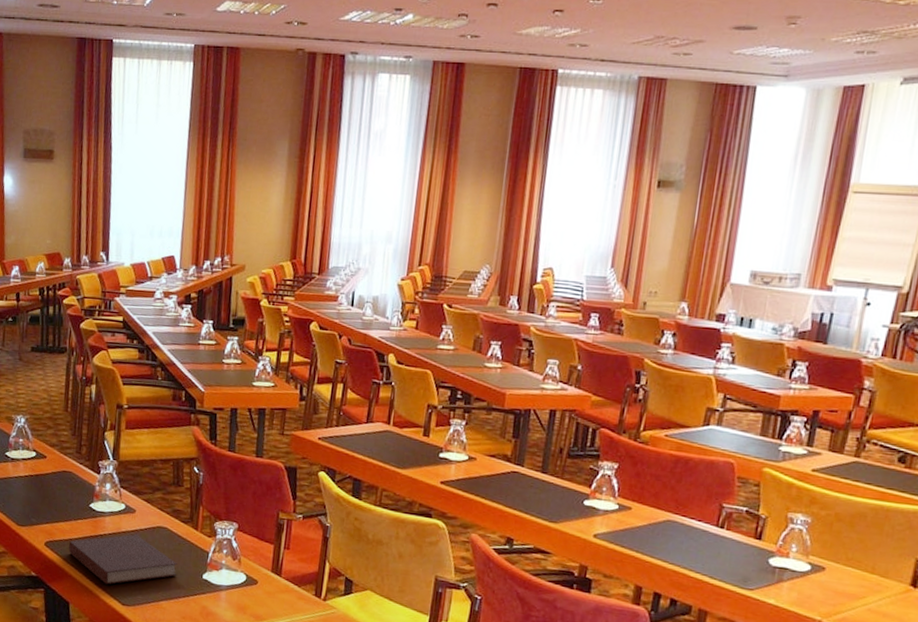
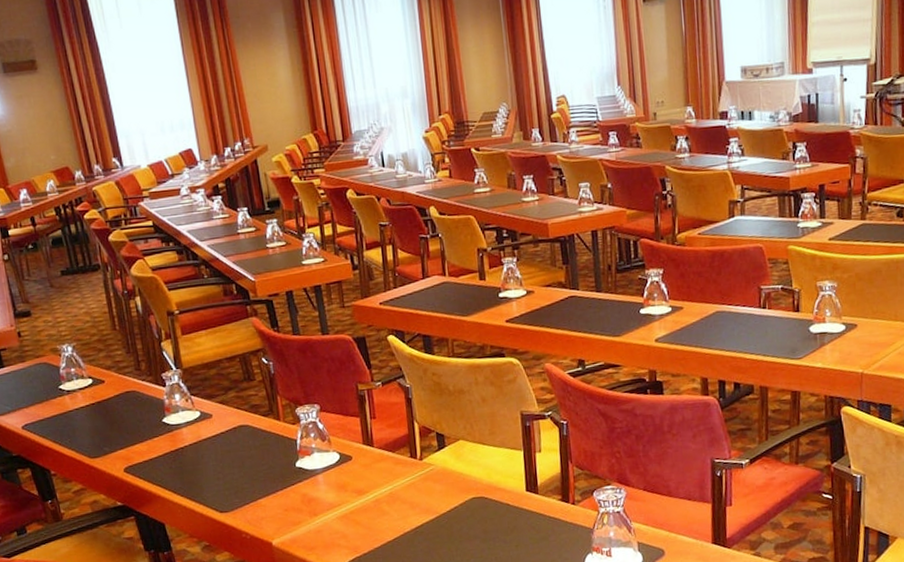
notebook: present [68,534,177,585] -> none [150,439,270,497]

